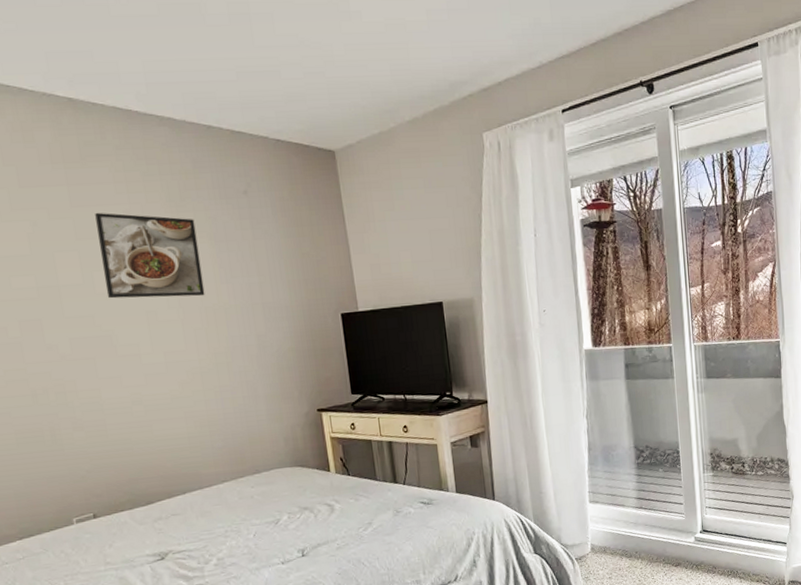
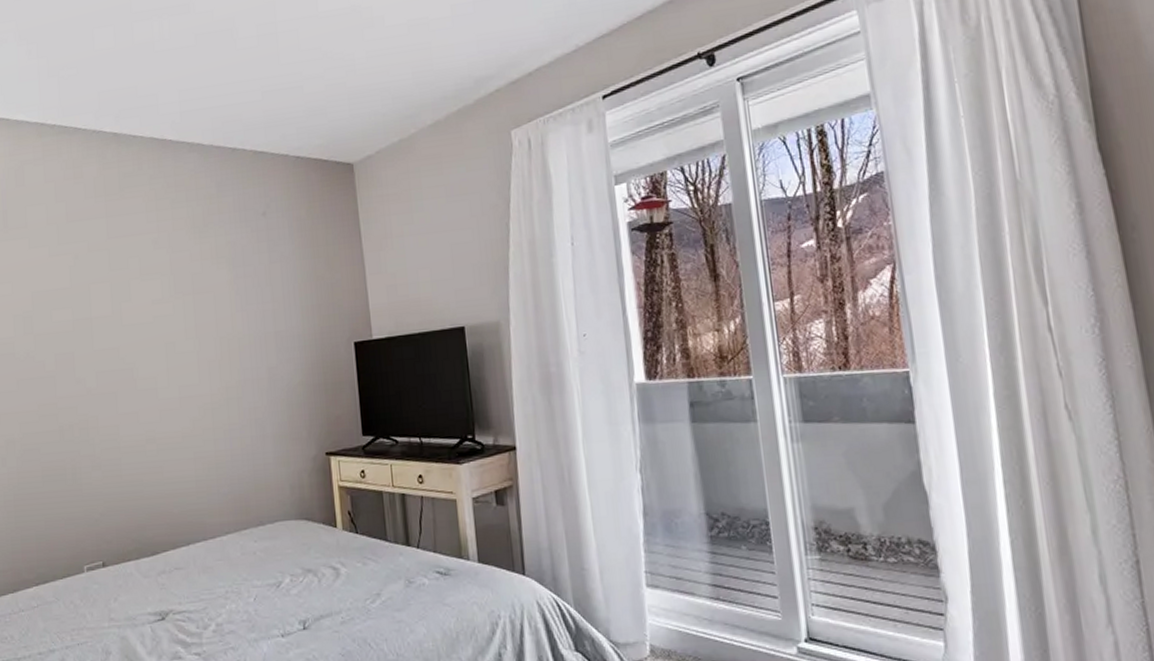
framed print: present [95,212,205,299] -> none [128,242,221,330]

